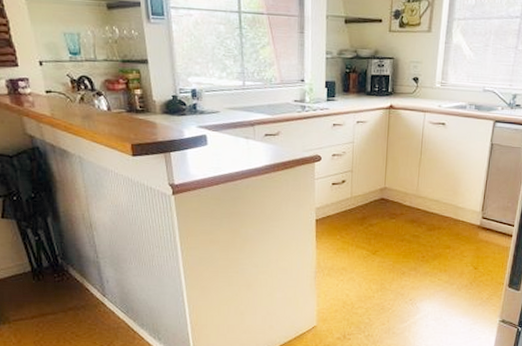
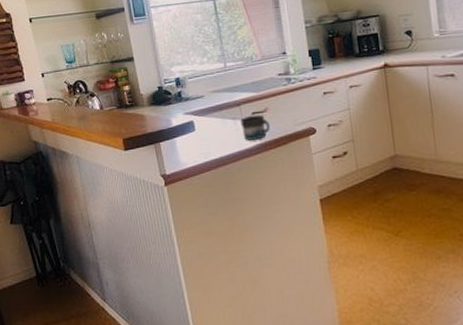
mug: none [253,136,280,161] -> present [240,114,270,140]

